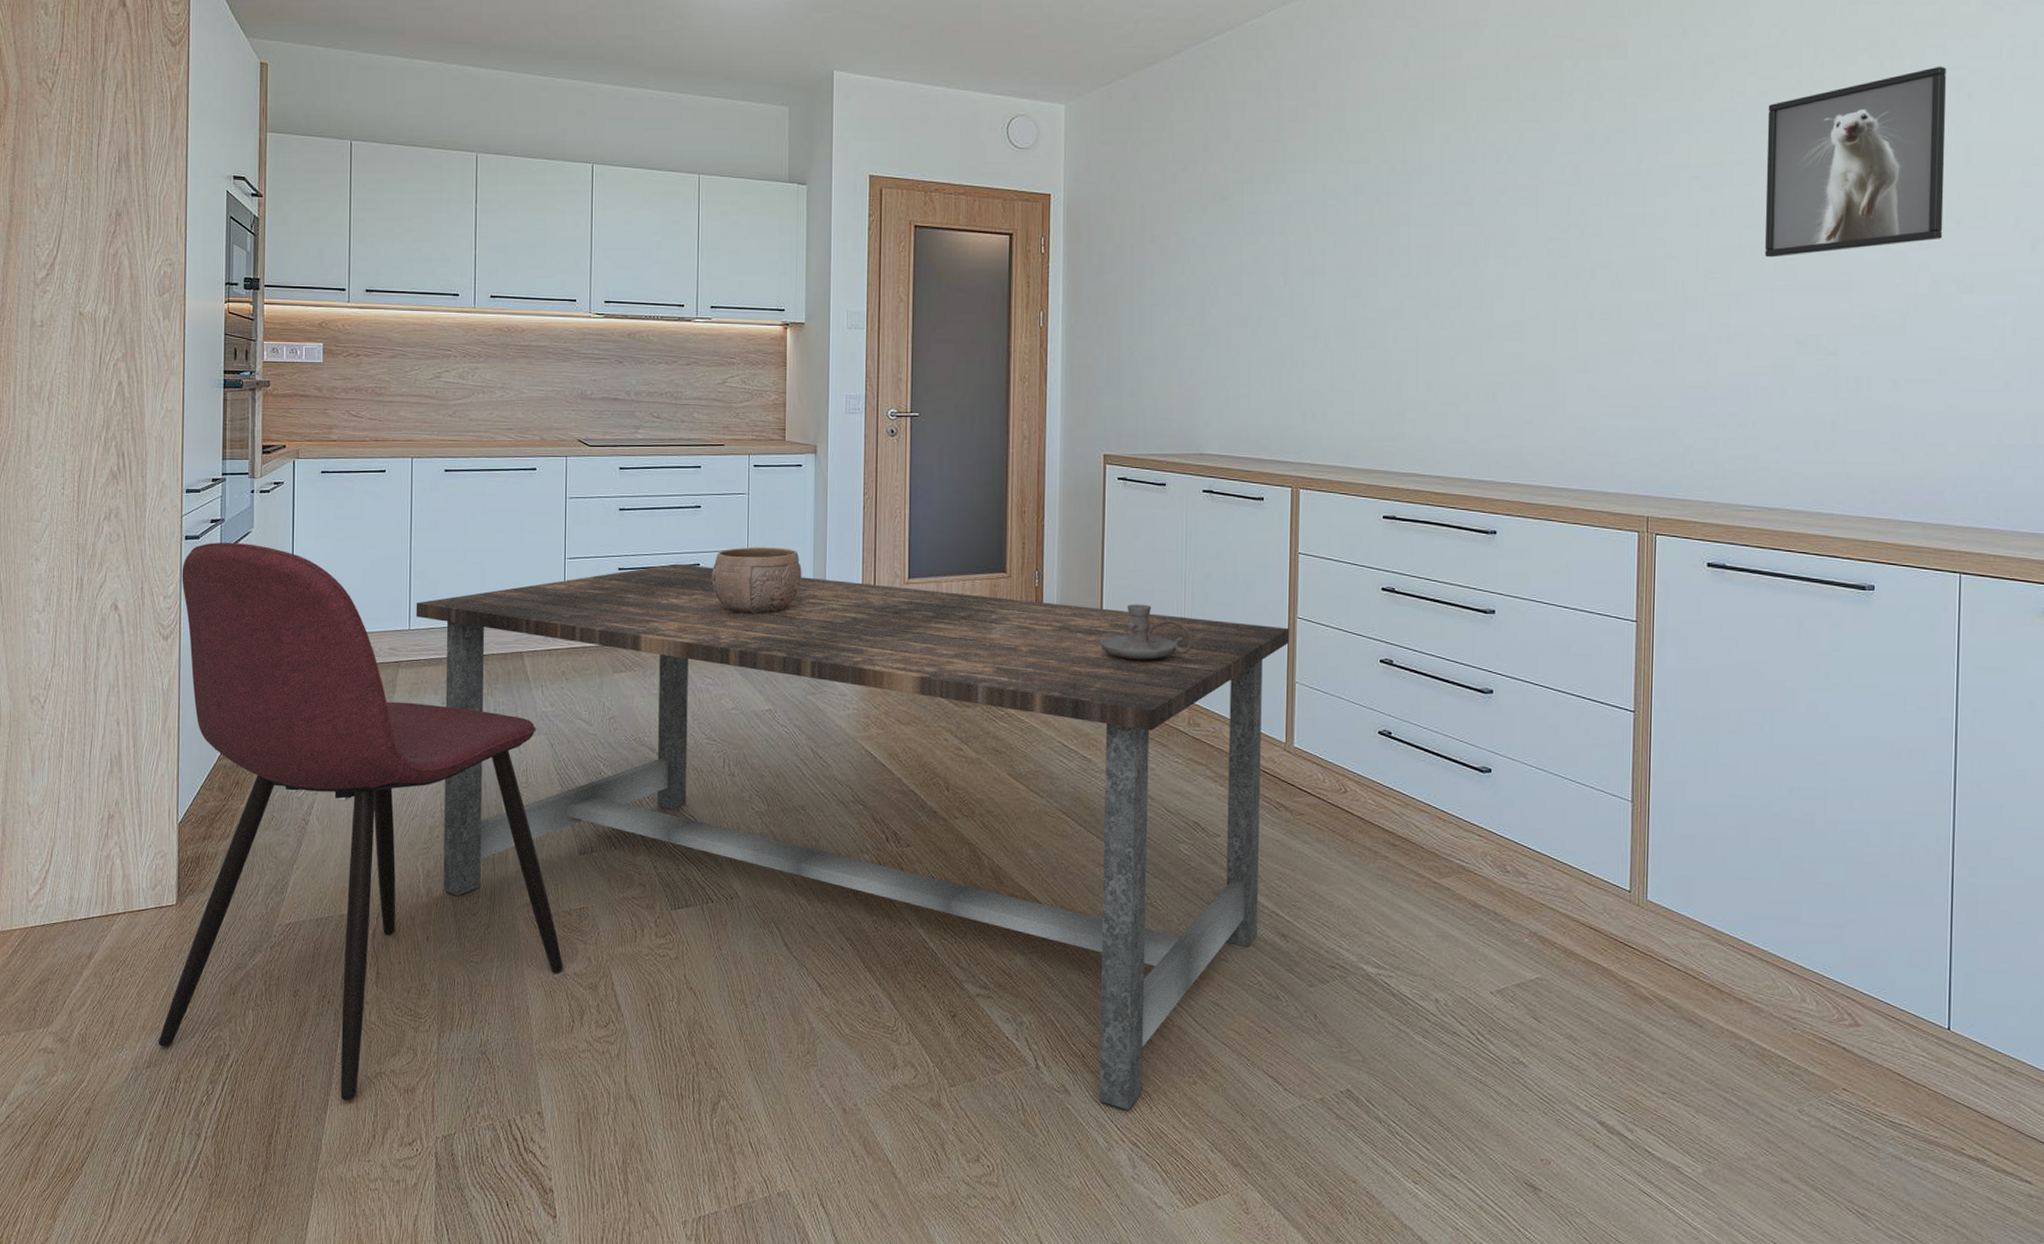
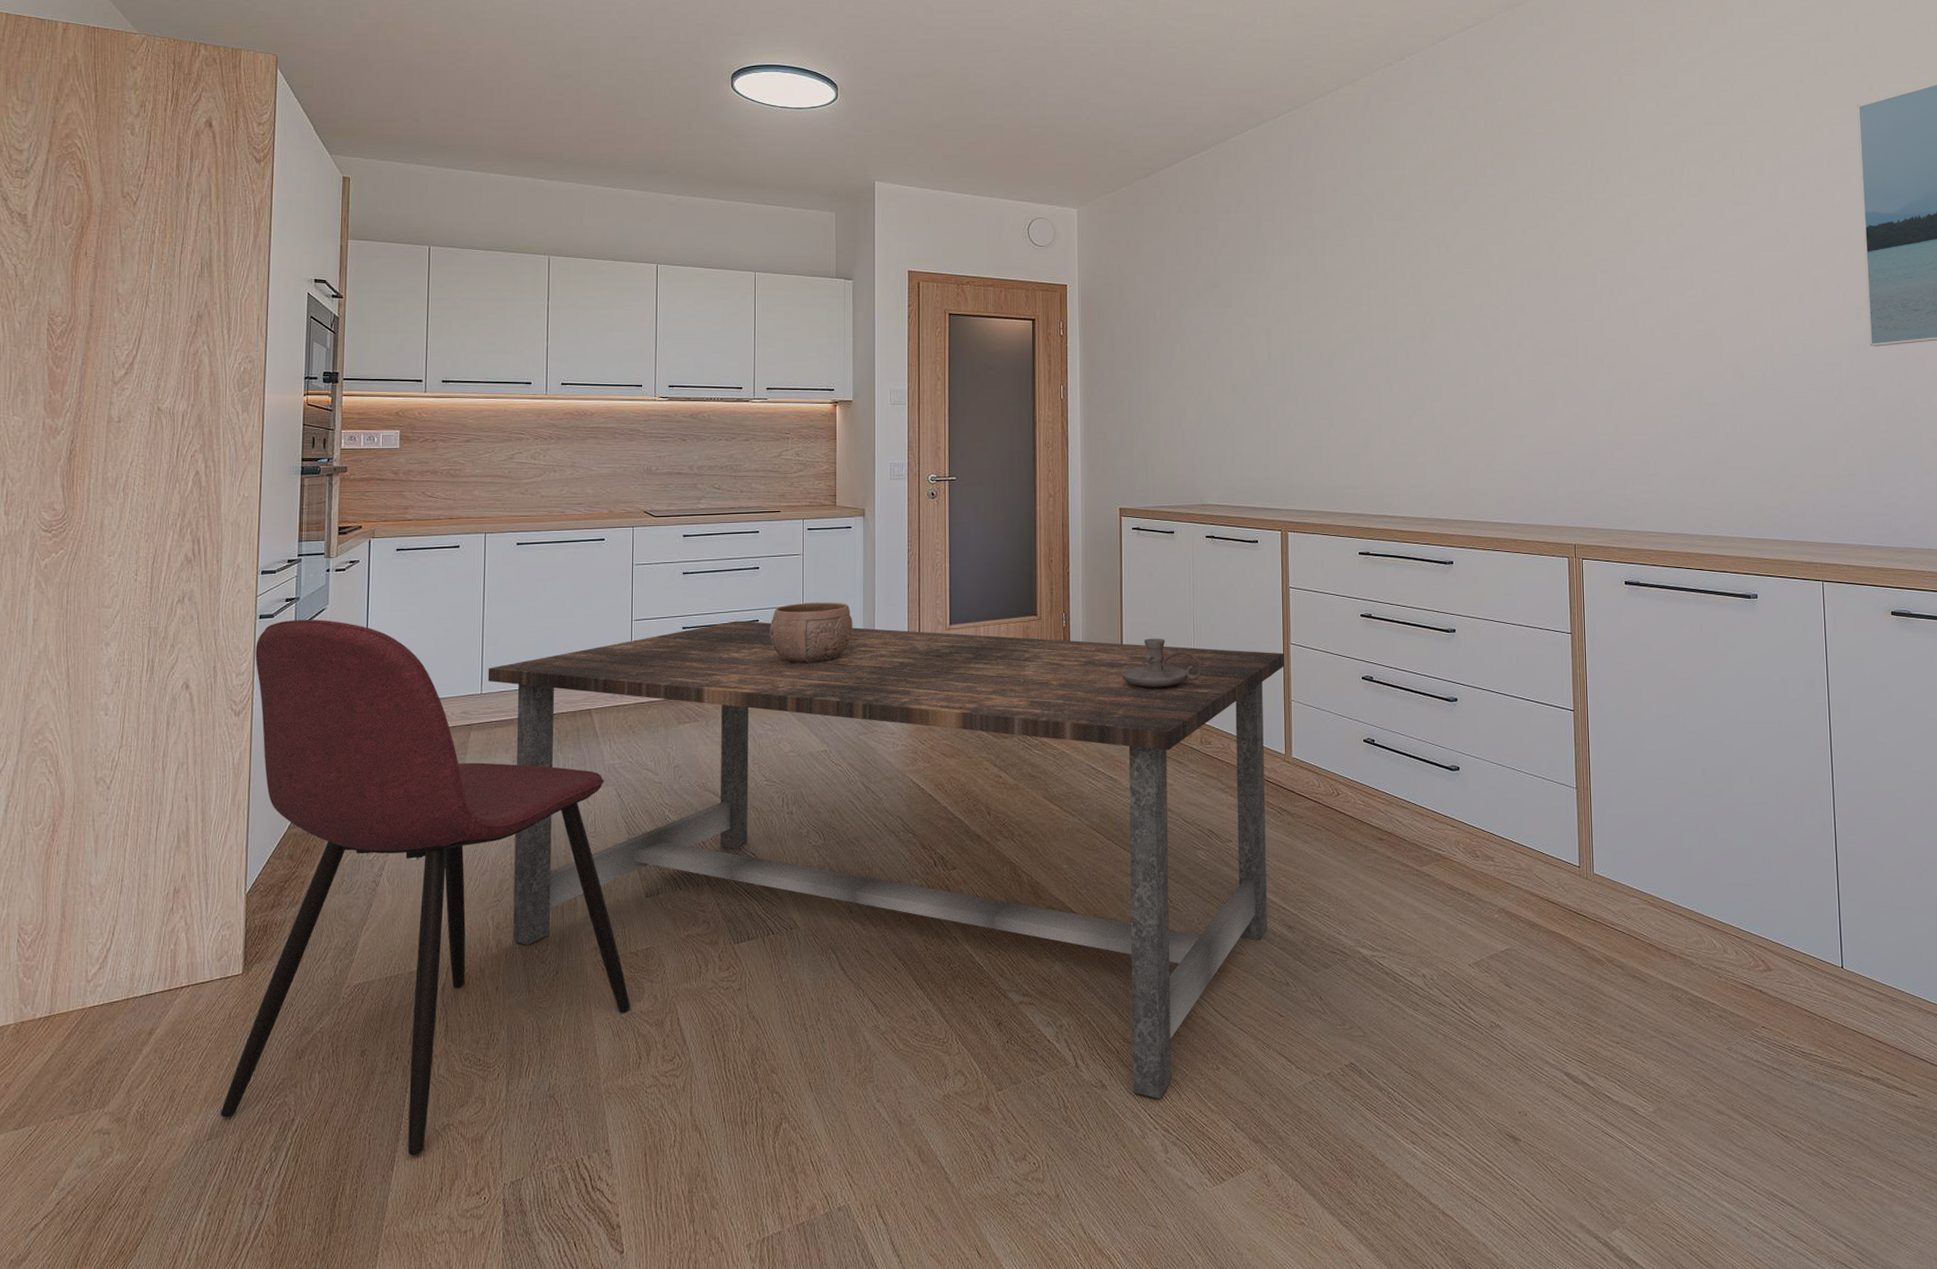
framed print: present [1764,66,1946,258] -> none [1649,173,1789,327]

